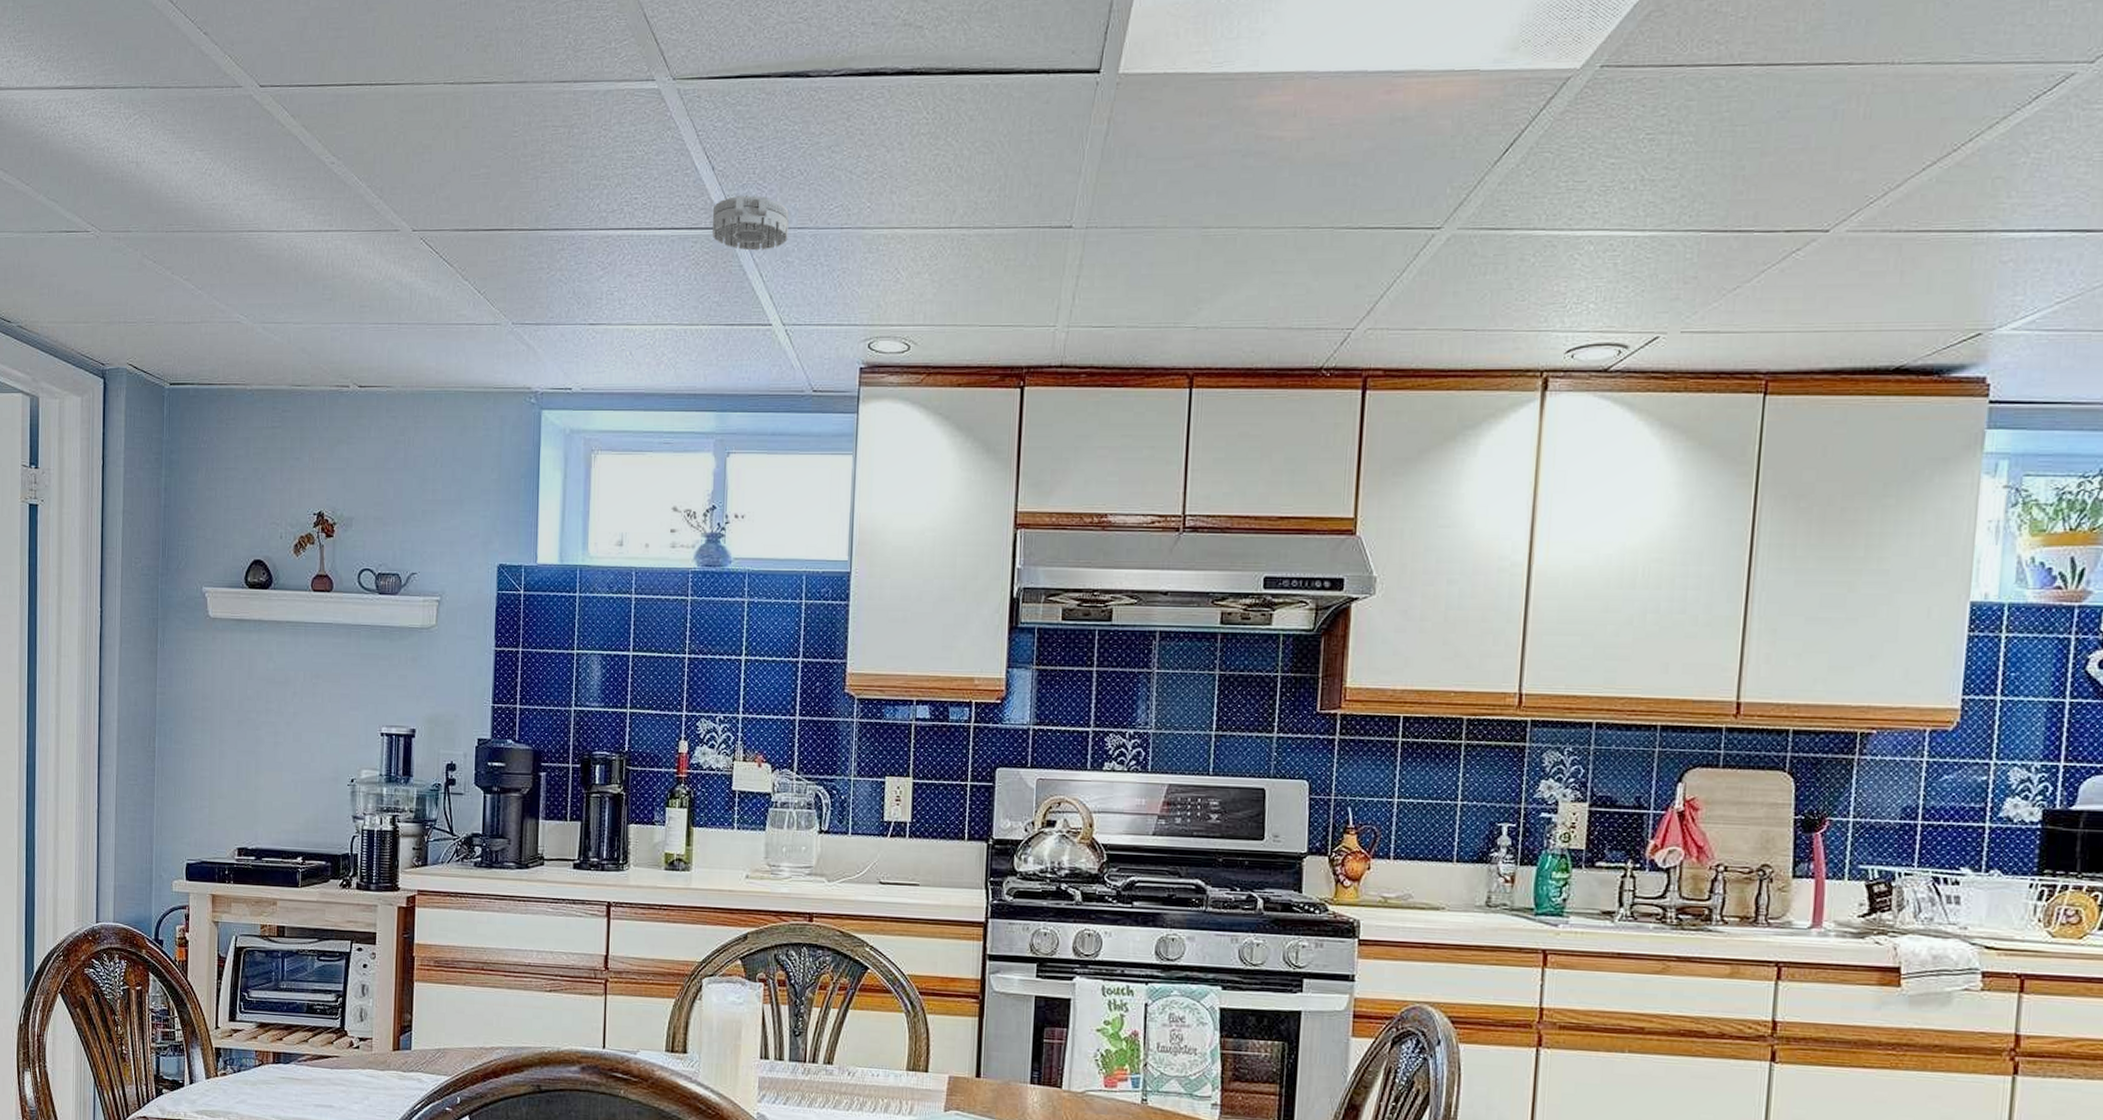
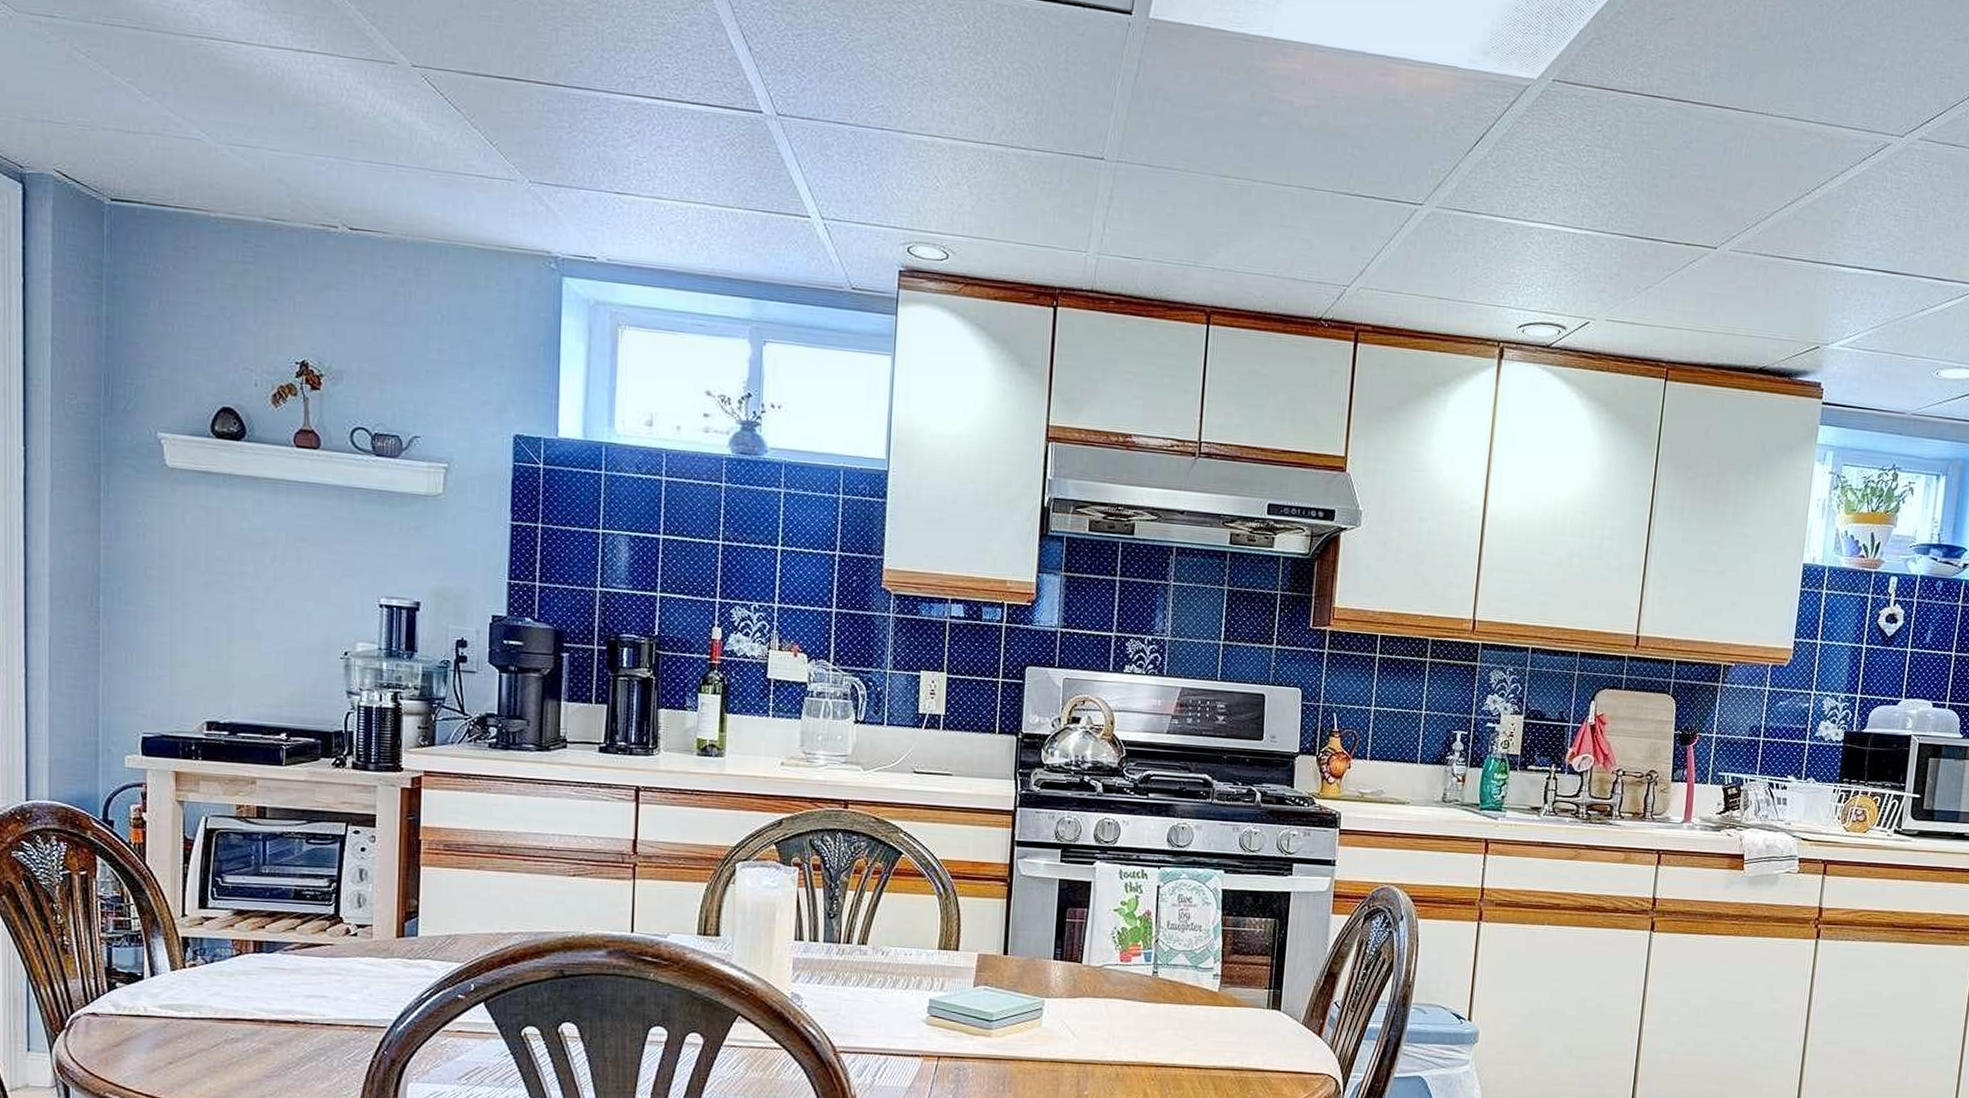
smoke detector: present [711,194,789,251] -> none [748,81,829,141]

